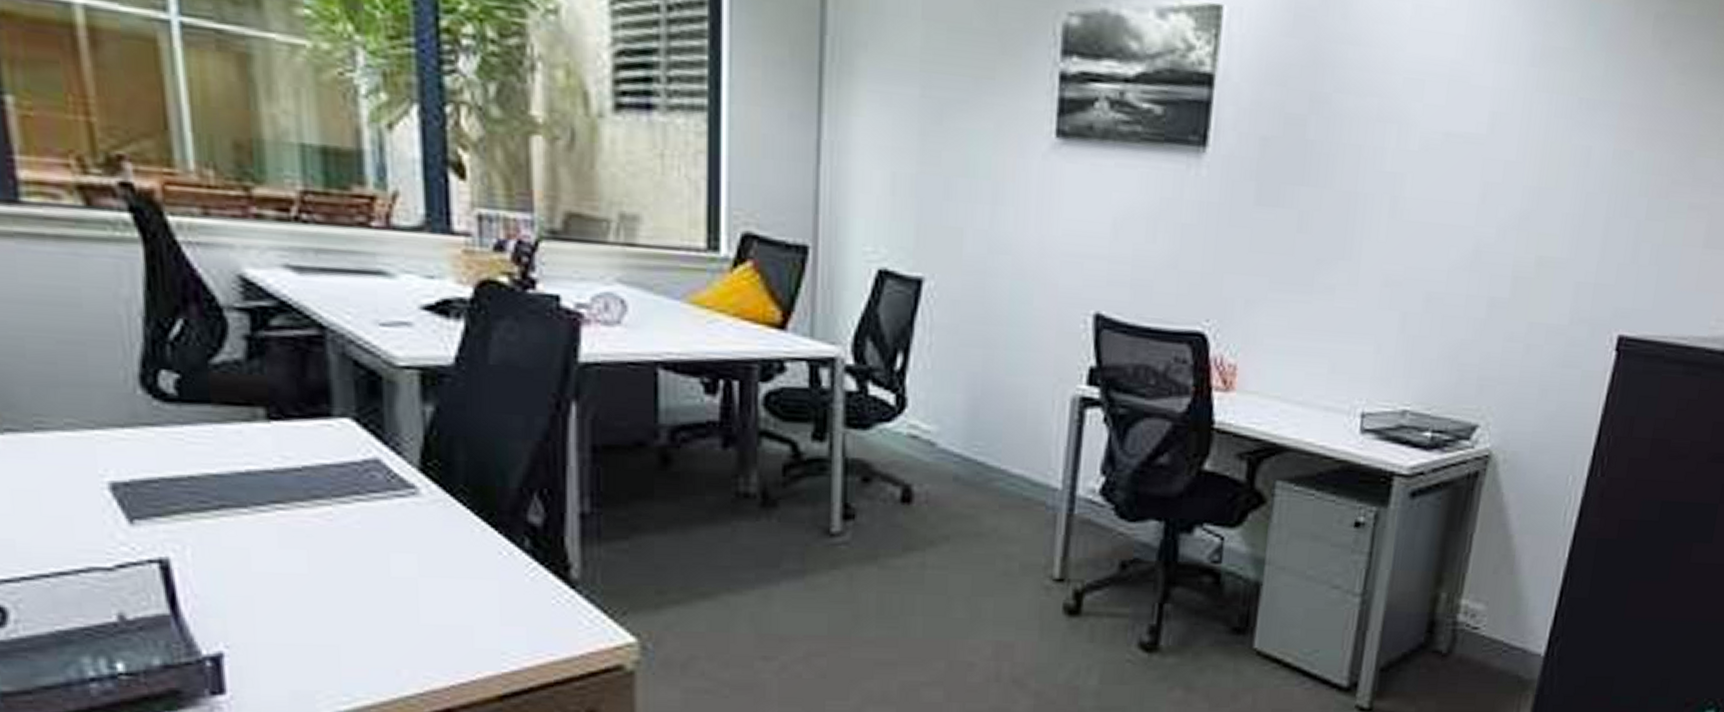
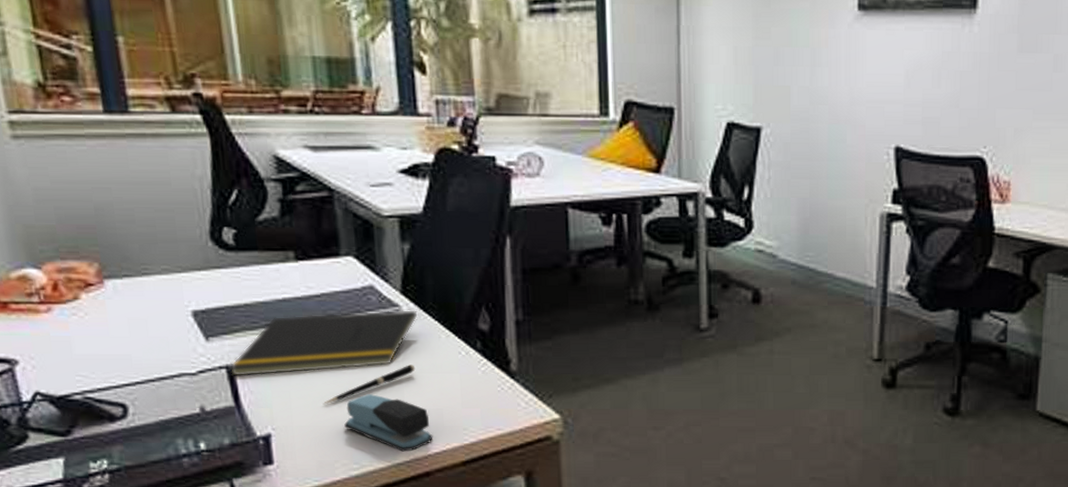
notepad: none [163,492,442,575] -> present [229,309,418,377]
pen: none [300,566,437,616] -> present [322,365,416,405]
stapler: none [331,602,458,681] -> present [344,393,433,452]

